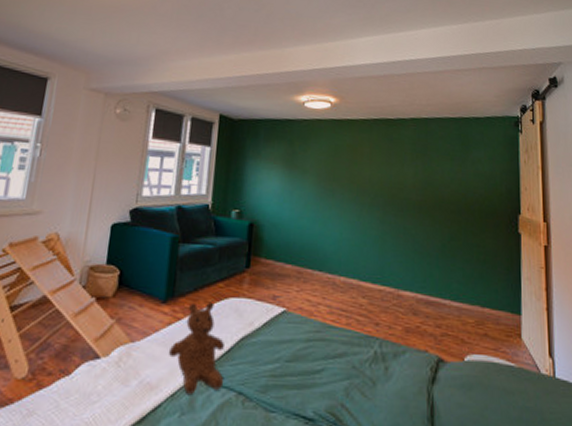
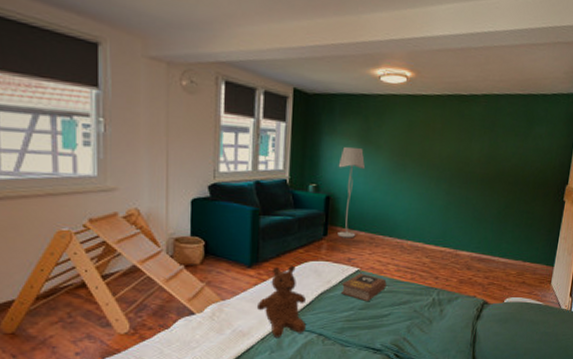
floor lamp: none [261,172,290,272] -> present [337,147,365,239]
book: none [264,313,318,351] -> present [340,272,387,301]

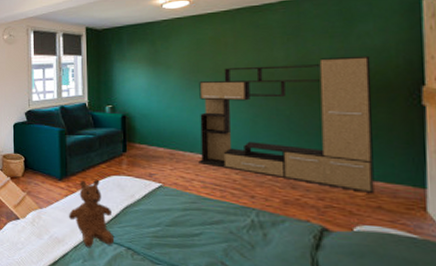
floor lamp: present [337,147,365,239] -> none [130,70,156,154]
book: present [340,272,387,301] -> none [145,188,194,218]
media console: none [395,154,539,272] -> present [198,55,375,194]

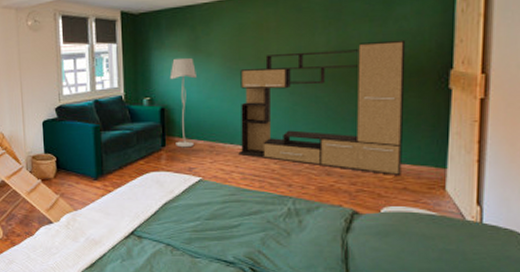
teddy bear: present [68,179,115,247] -> none [105,176,154,246]
floor lamp: none [130,70,156,154] -> present [169,58,196,148]

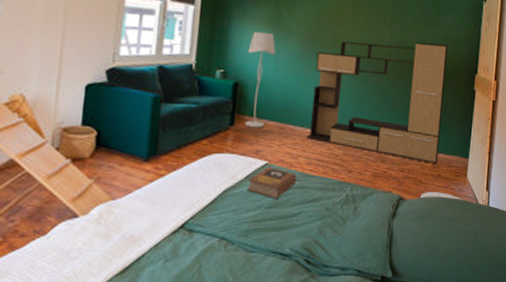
book: none [184,182,233,211] -> present [246,166,297,198]

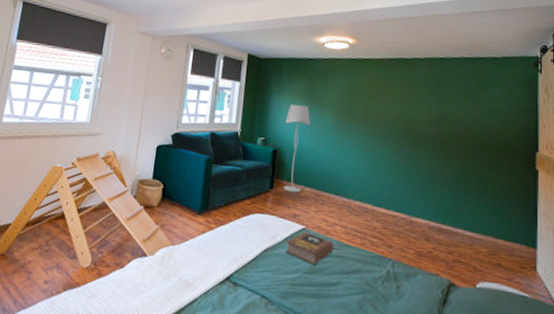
media console: present [306,41,448,165] -> none [343,114,498,251]

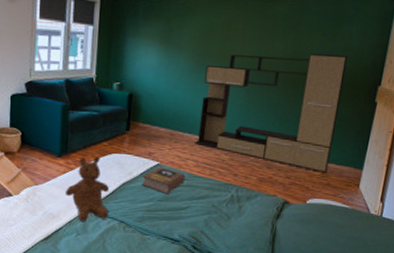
teddy bear: none [202,215,250,294] -> present [64,156,109,222]
floor lamp: present [283,105,310,194] -> none [139,48,166,134]
media console: none [343,114,498,251] -> present [195,53,348,174]

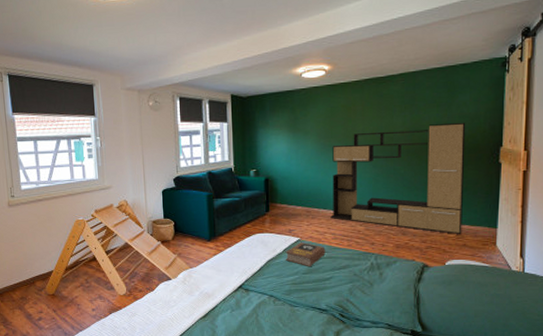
teddy bear: present [64,156,109,222] -> none [217,238,259,298]

